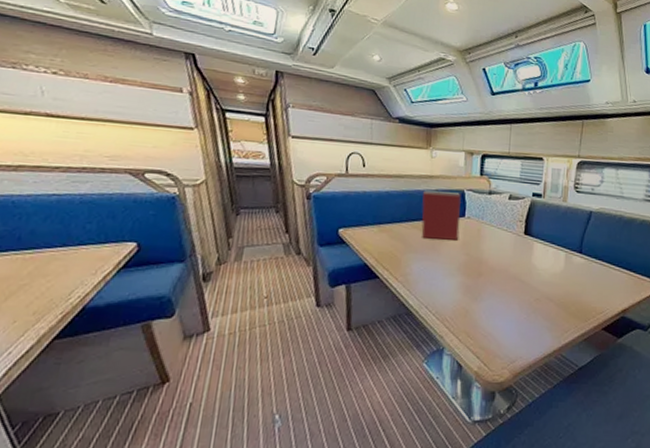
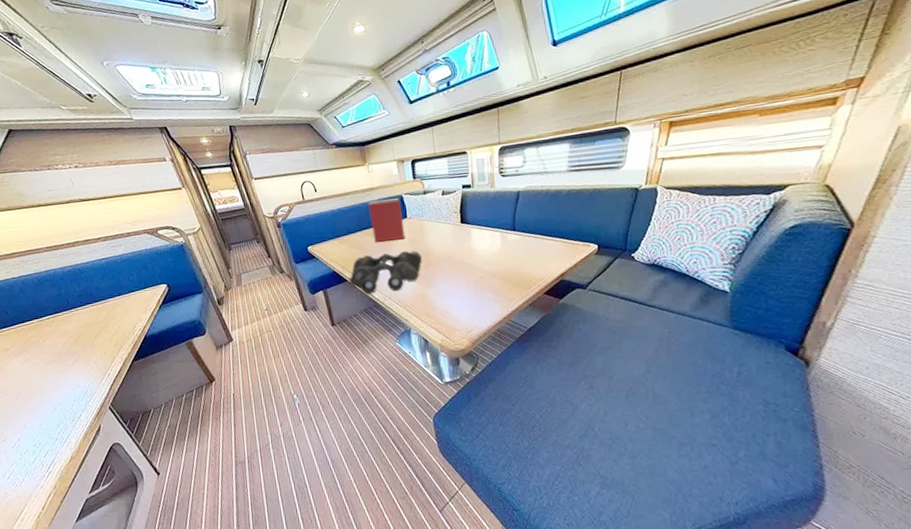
binoculars: none [381,251,473,299] -> present [349,250,422,293]

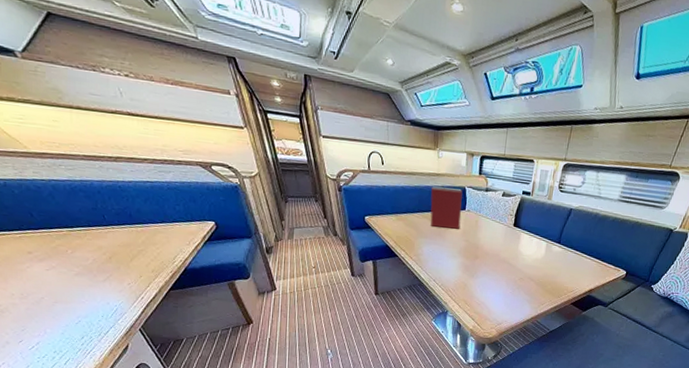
binoculars: present [349,250,422,293] -> none [399,236,471,275]

